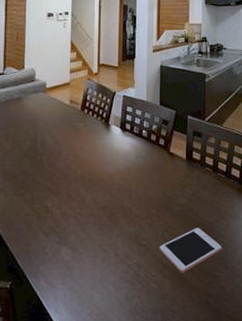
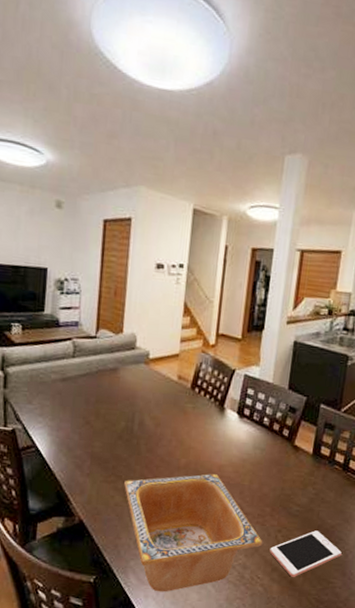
serving bowl: none [32,182,153,294] -> present [124,474,263,592]

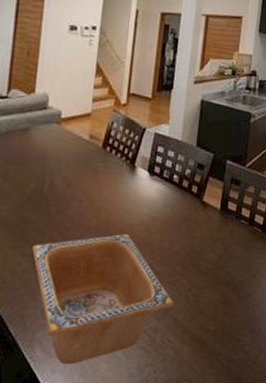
cell phone: present [270,530,342,577] -> none [180,287,250,338]

